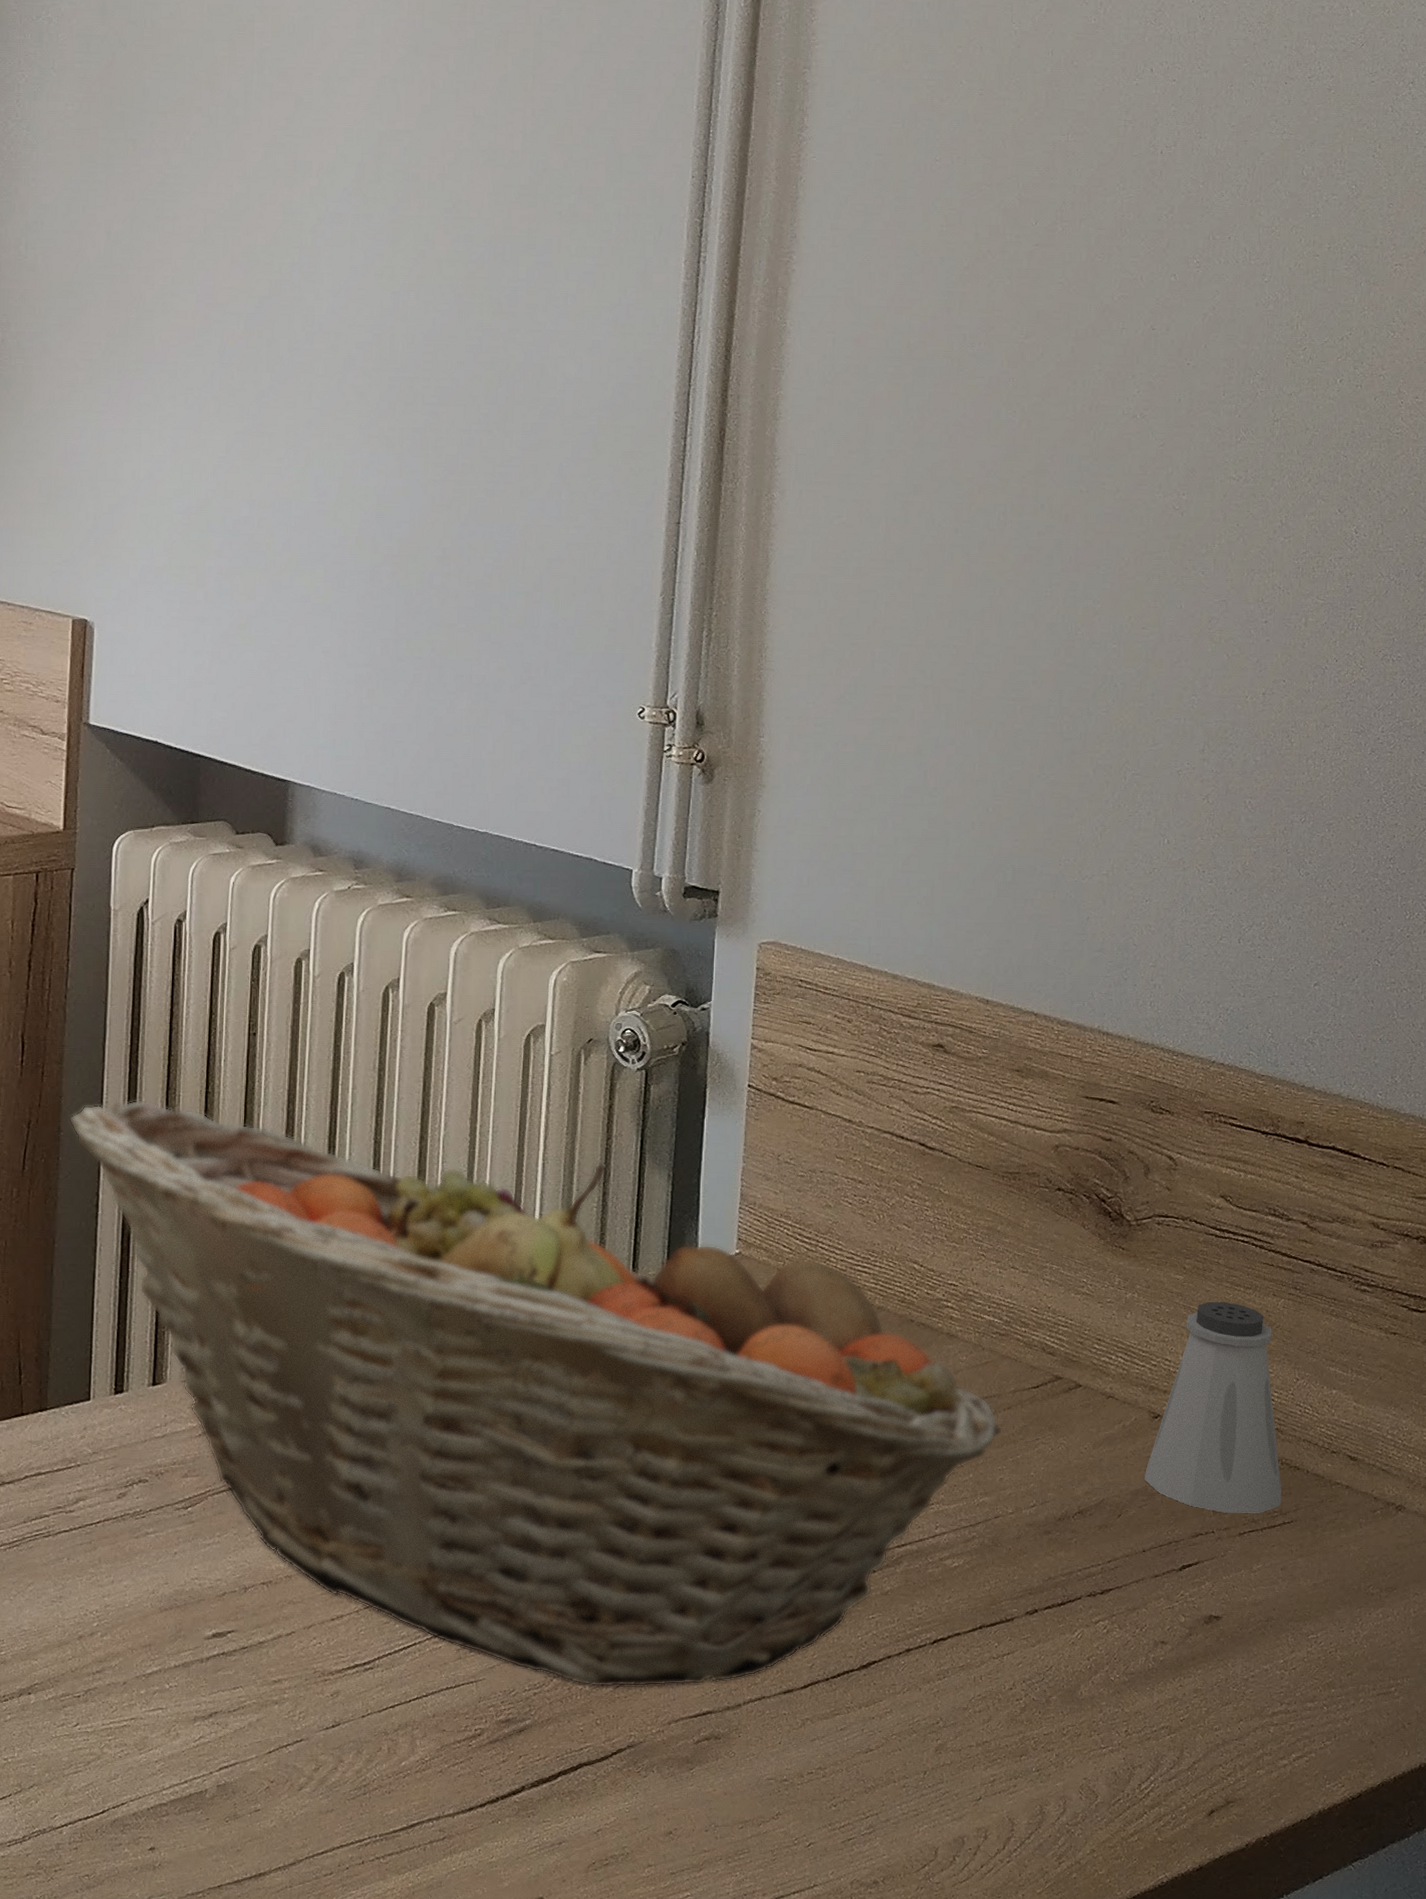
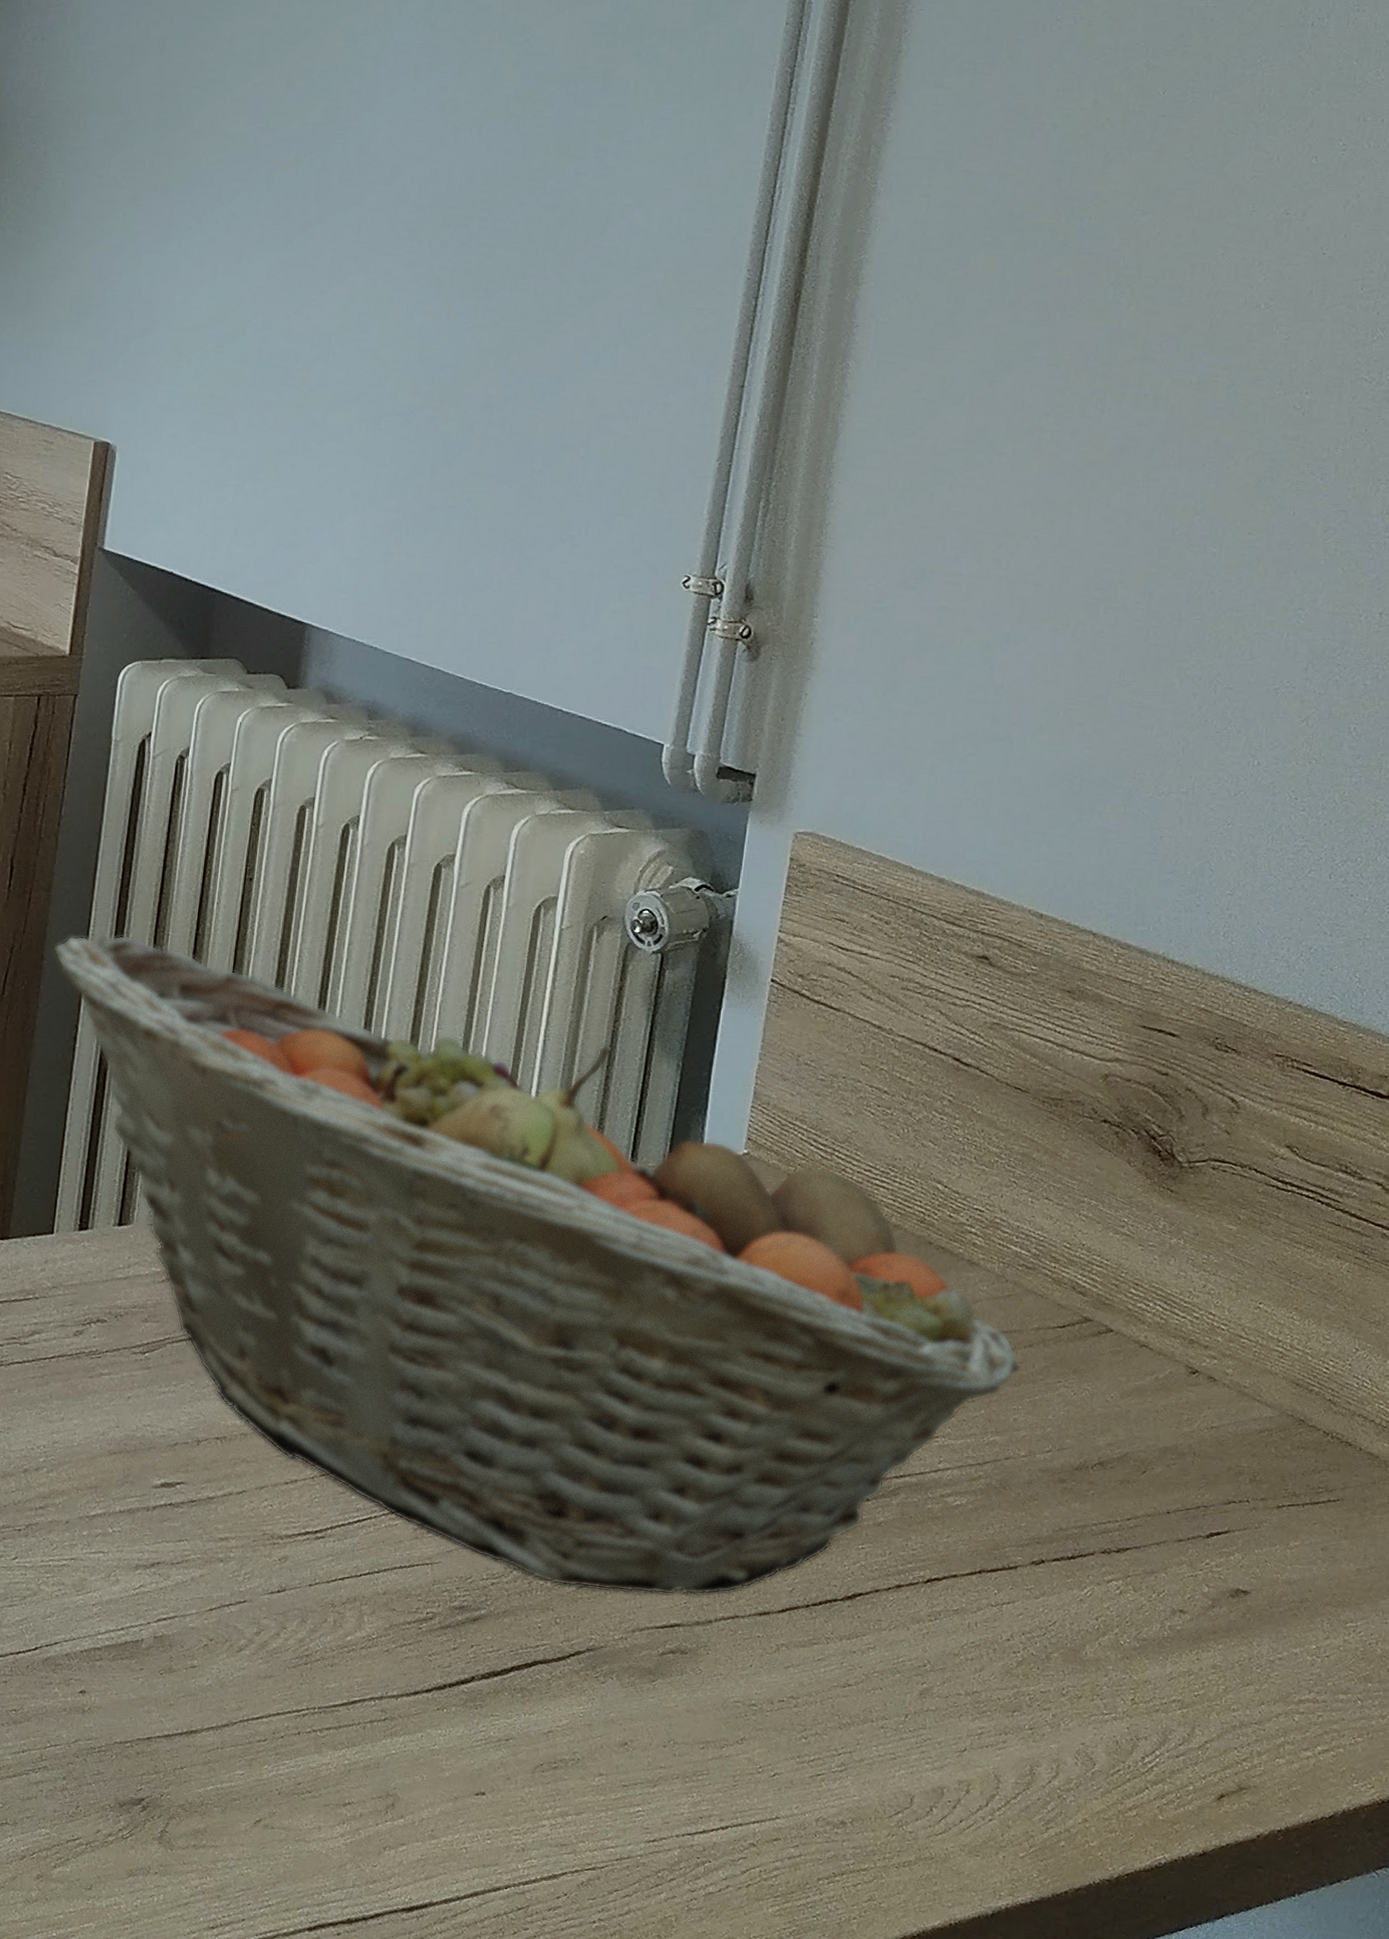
saltshaker: present [1144,1301,1282,1514] -> none [1174,1256,1333,1488]

